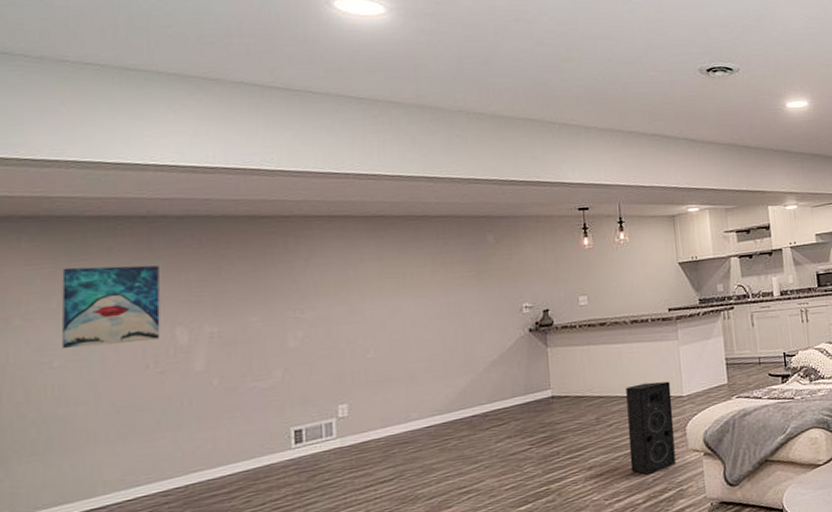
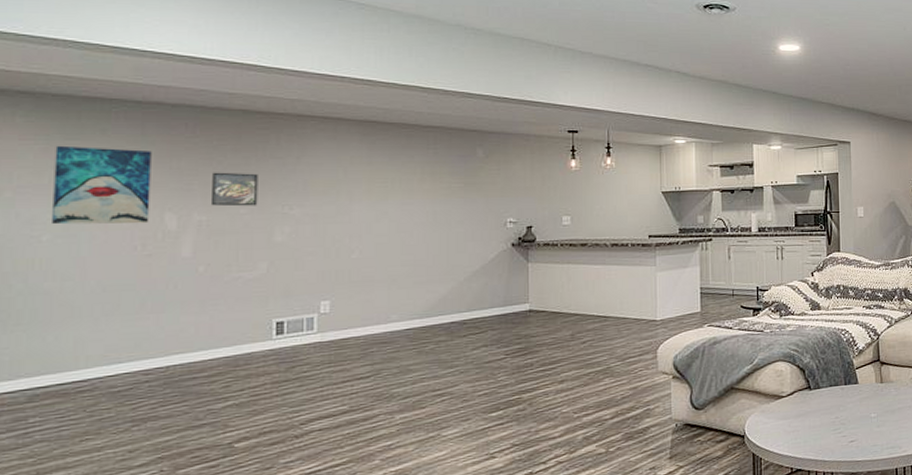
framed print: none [220,279,269,316] -> present [210,172,258,207]
speaker: present [626,381,676,475] -> none [601,304,646,392]

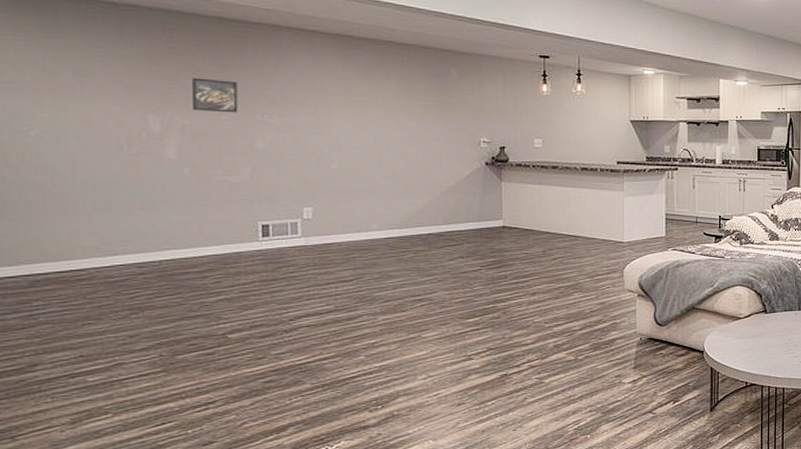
wall art: present [52,145,152,225] -> none [35,42,133,125]

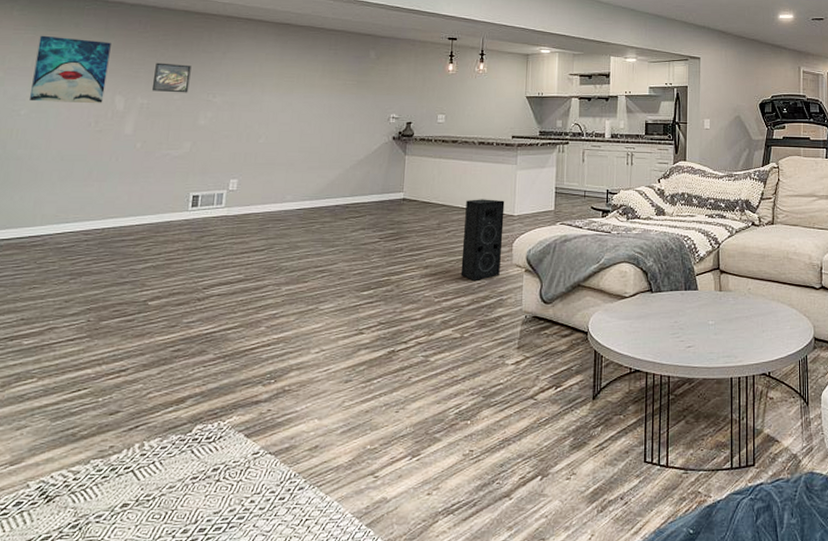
wall art: none [35,42,133,125] -> present [30,35,111,104]
speaker: none [570,226,613,306] -> present [460,199,505,280]

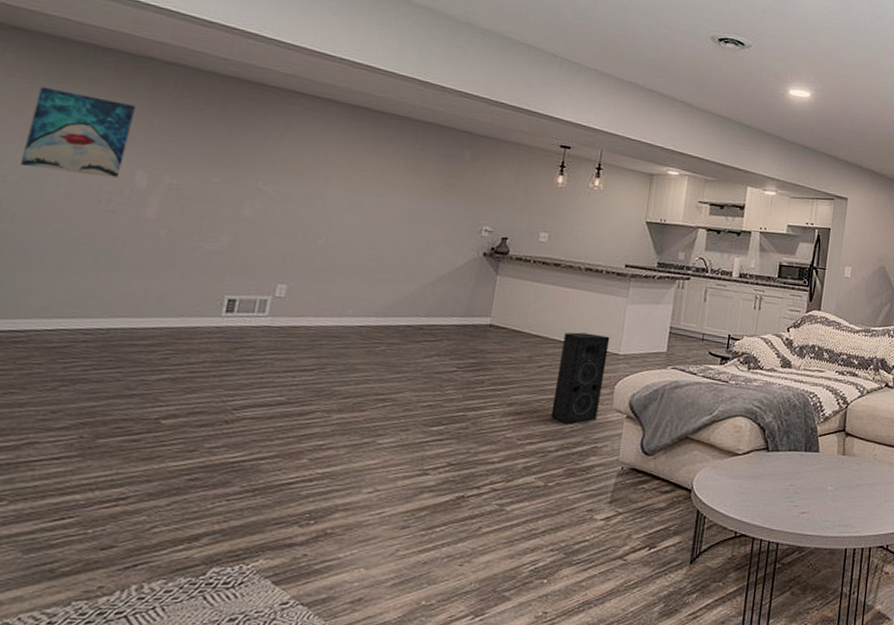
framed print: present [151,62,191,93] -> none [184,136,239,177]

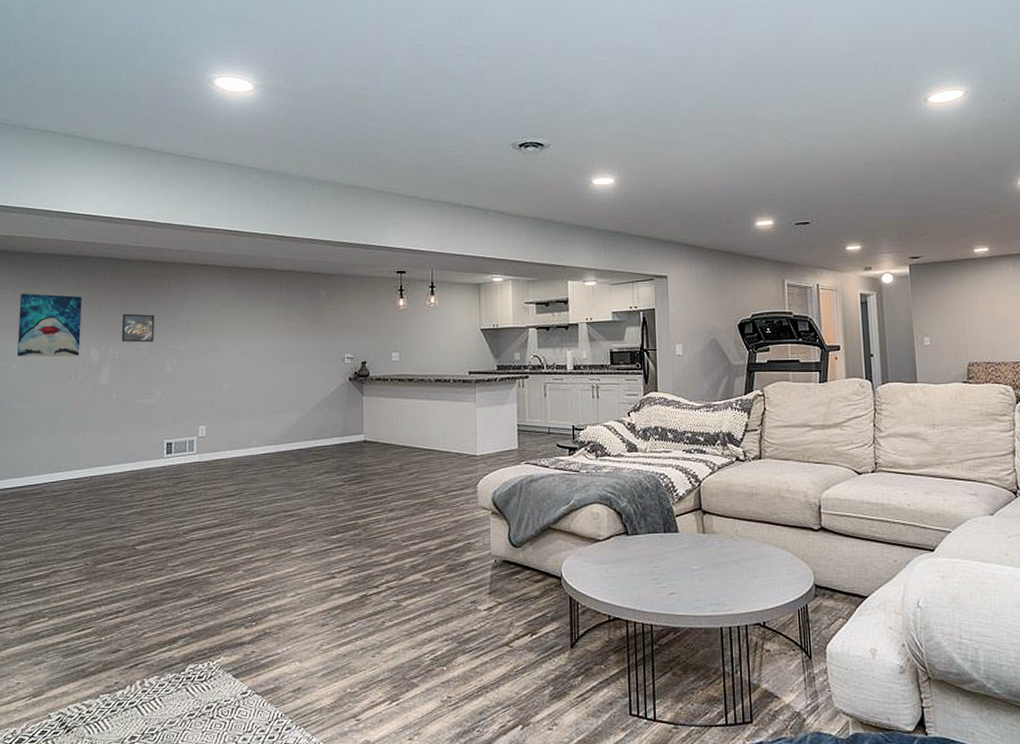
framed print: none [184,136,239,177] -> present [121,313,155,343]
speaker: present [550,332,610,424] -> none [426,439,467,524]

